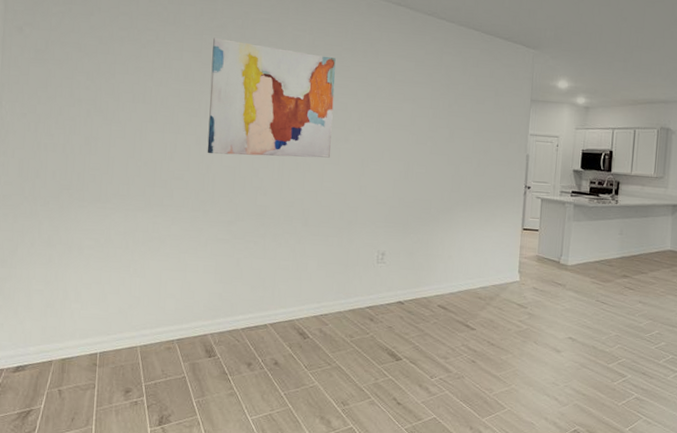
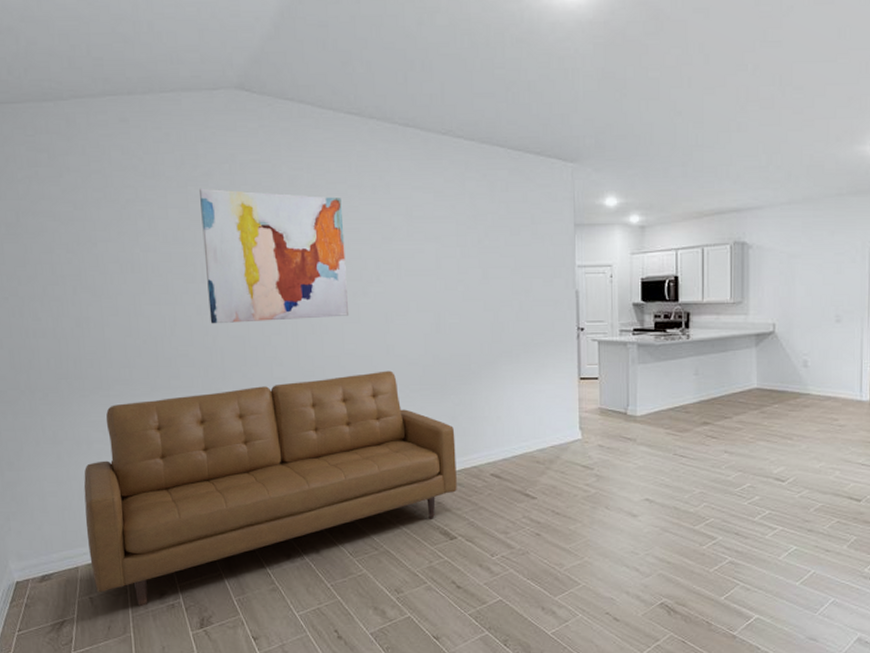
sofa: none [64,207,411,402] -> present [83,370,457,607]

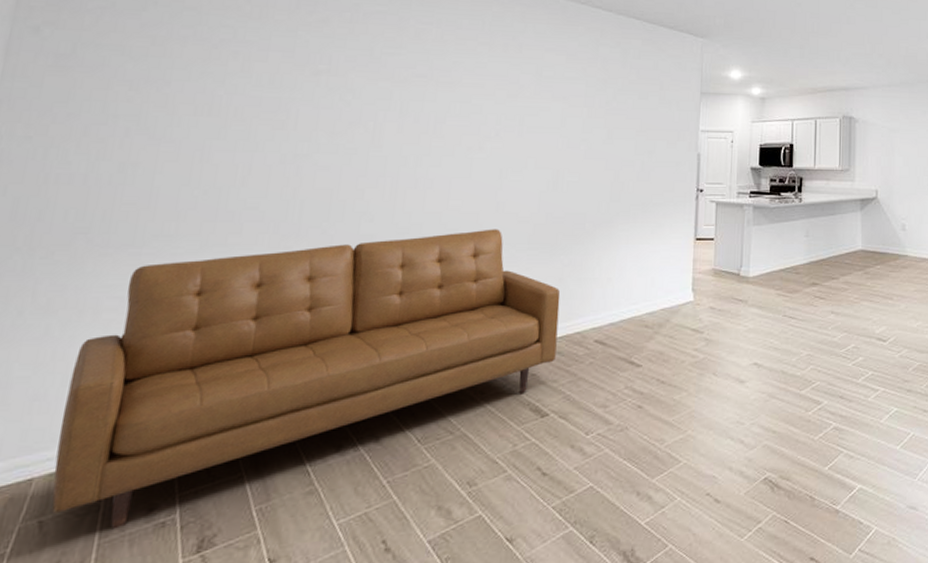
wall art: present [200,188,350,324] -> none [294,33,469,175]

